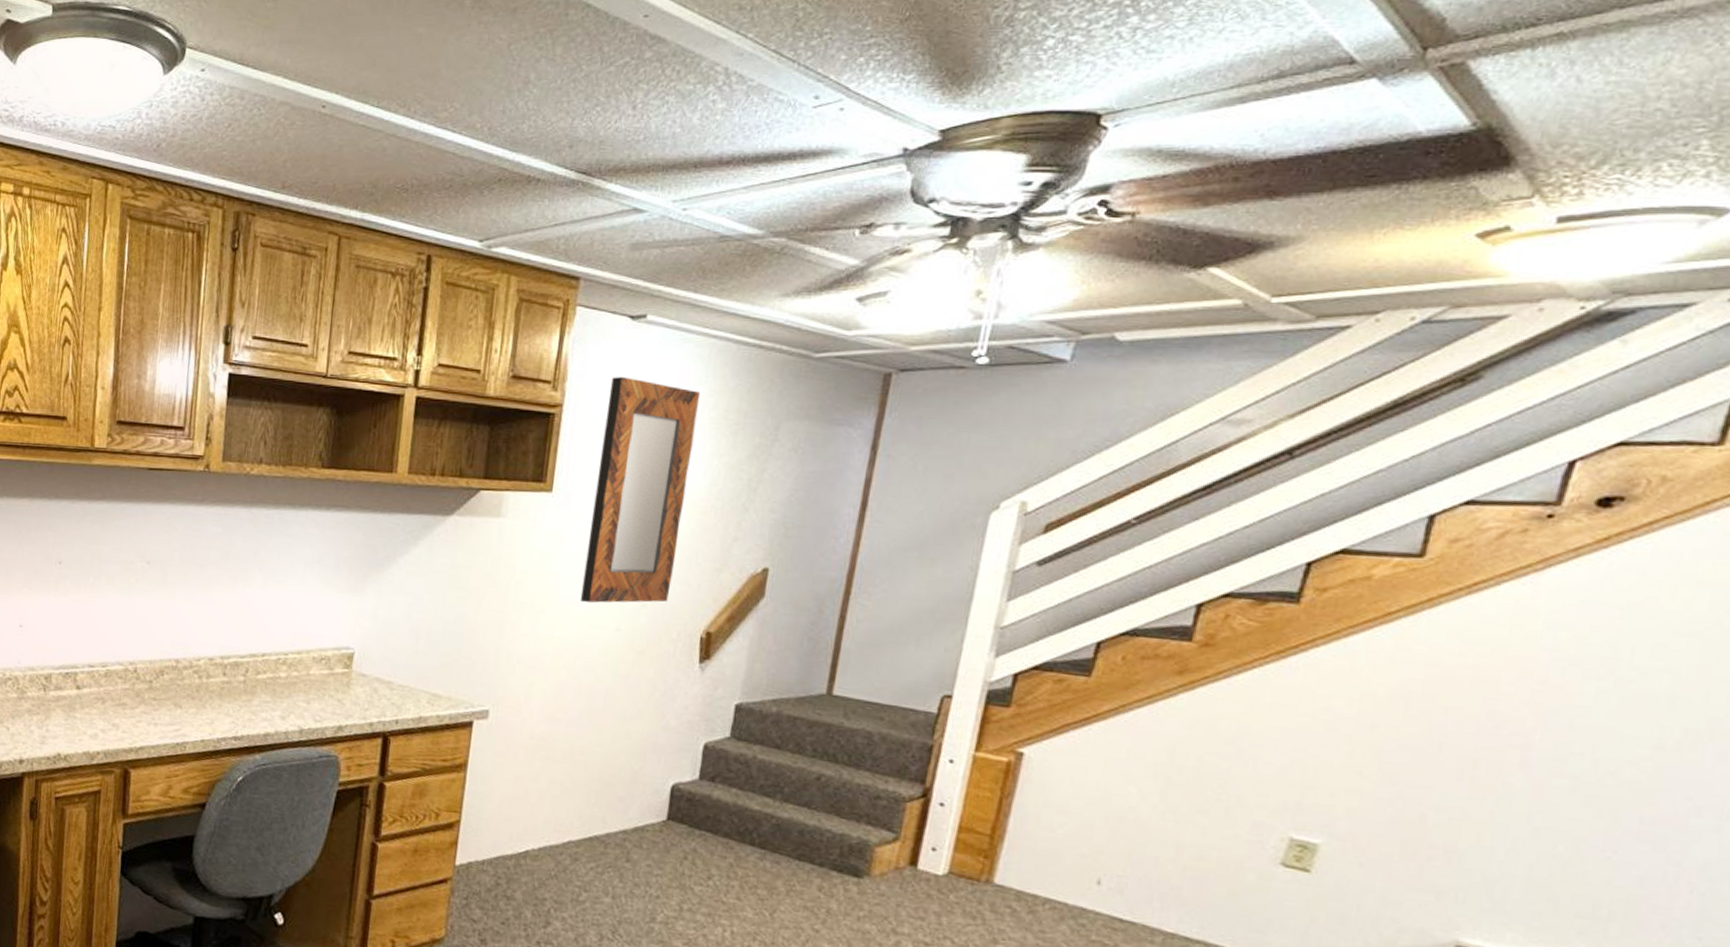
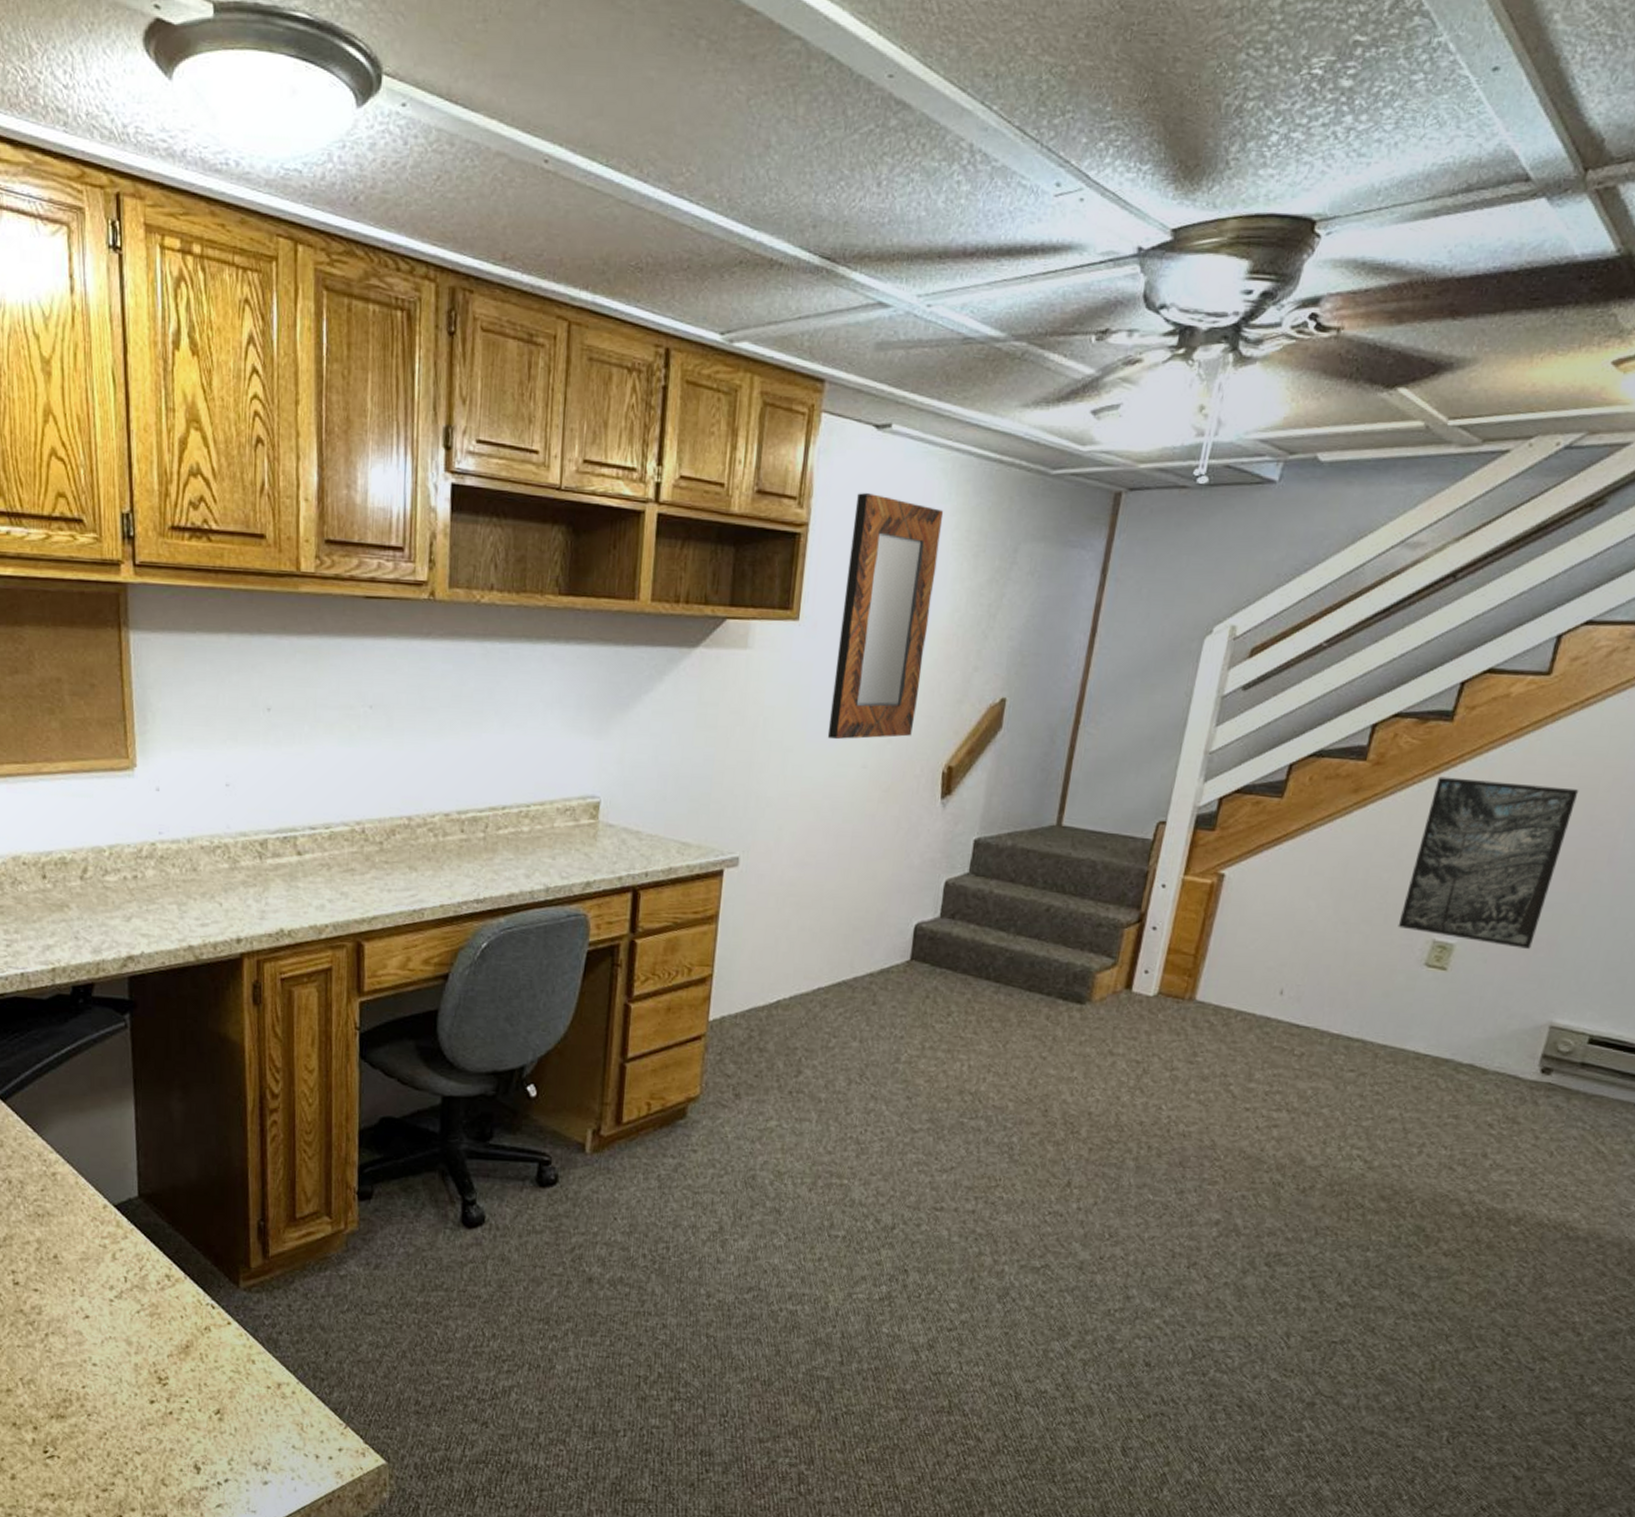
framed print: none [1243,661,1473,856] -> present [1398,776,1579,949]

